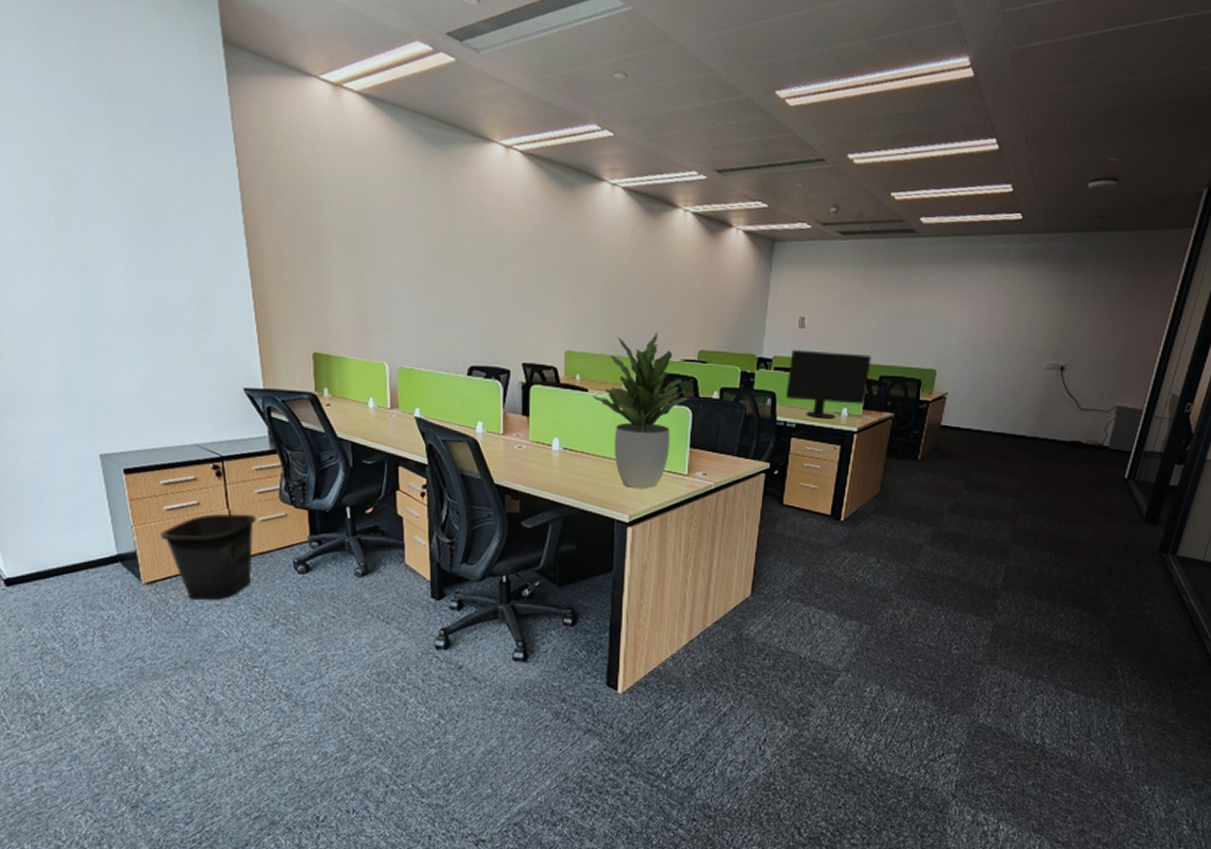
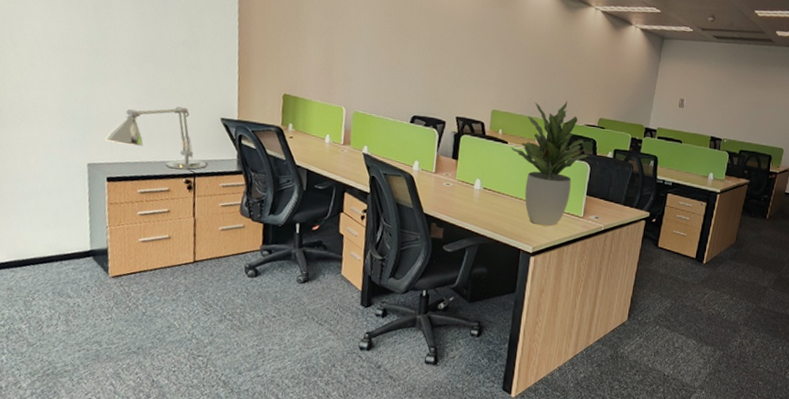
desk lamp: none [116,379,236,454] -> present [106,106,209,170]
waste bin: present [160,514,257,600] -> none [131,221,218,295]
computer monitor: present [785,349,872,420] -> none [665,123,734,182]

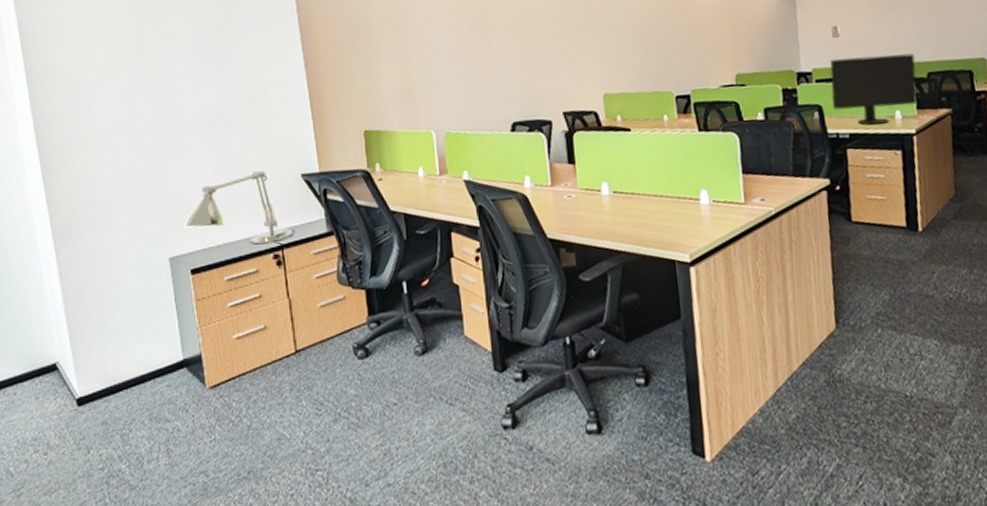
potted plant: present [510,101,589,227] -> none [635,63,734,225]
computer monitor: none [665,123,734,182] -> present [830,53,917,126]

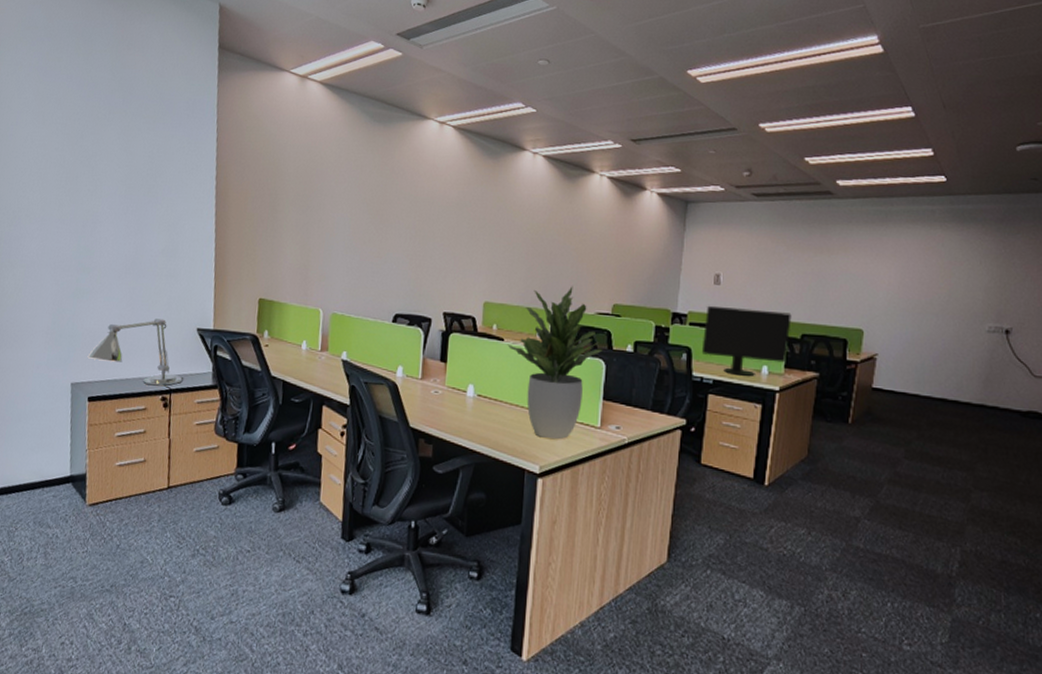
potted plant: none [635,63,734,225] -> present [507,286,603,440]

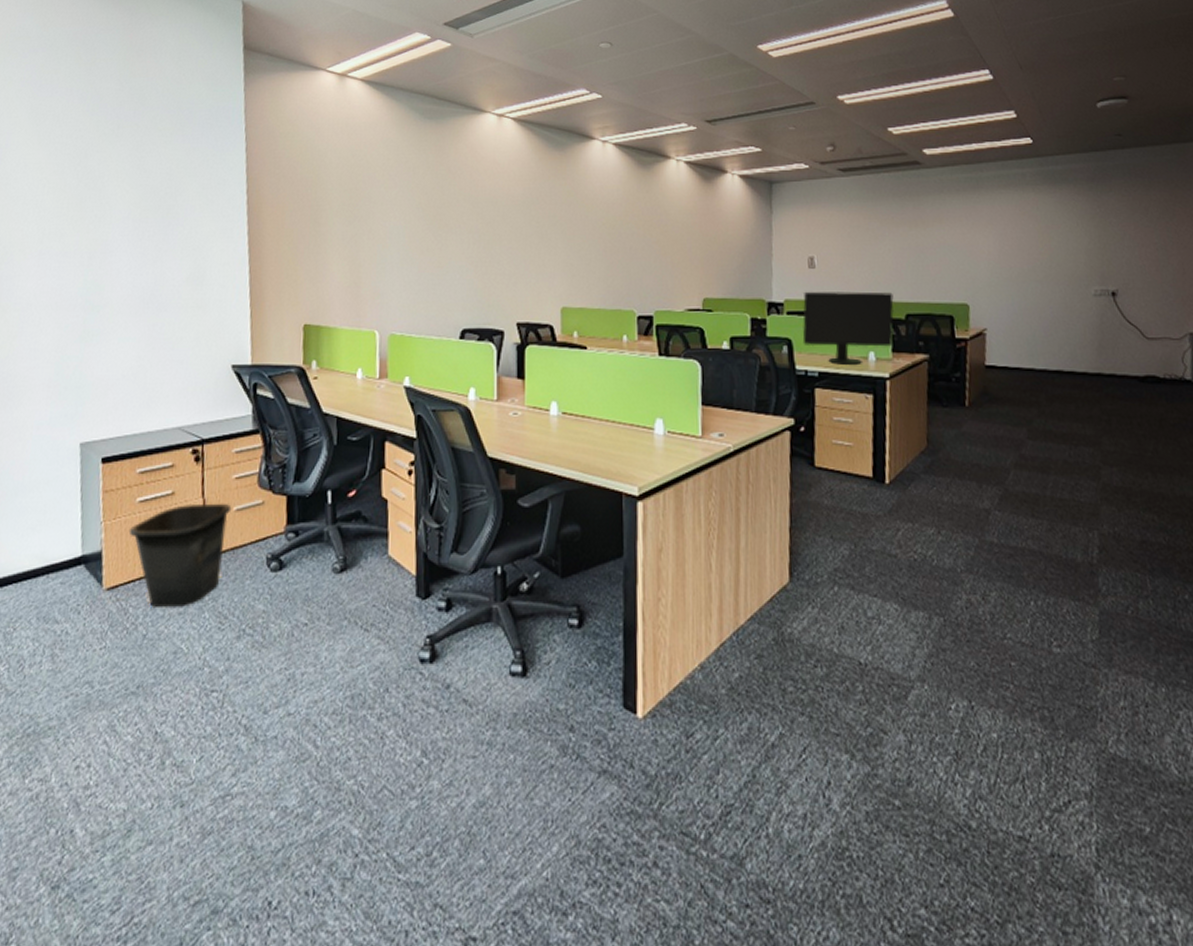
desk lamp: present [88,319,184,386] -> none [101,358,219,437]
waste bin: none [108,442,192,526] -> present [128,503,232,607]
potted plant: present [507,286,603,440] -> none [591,282,697,456]

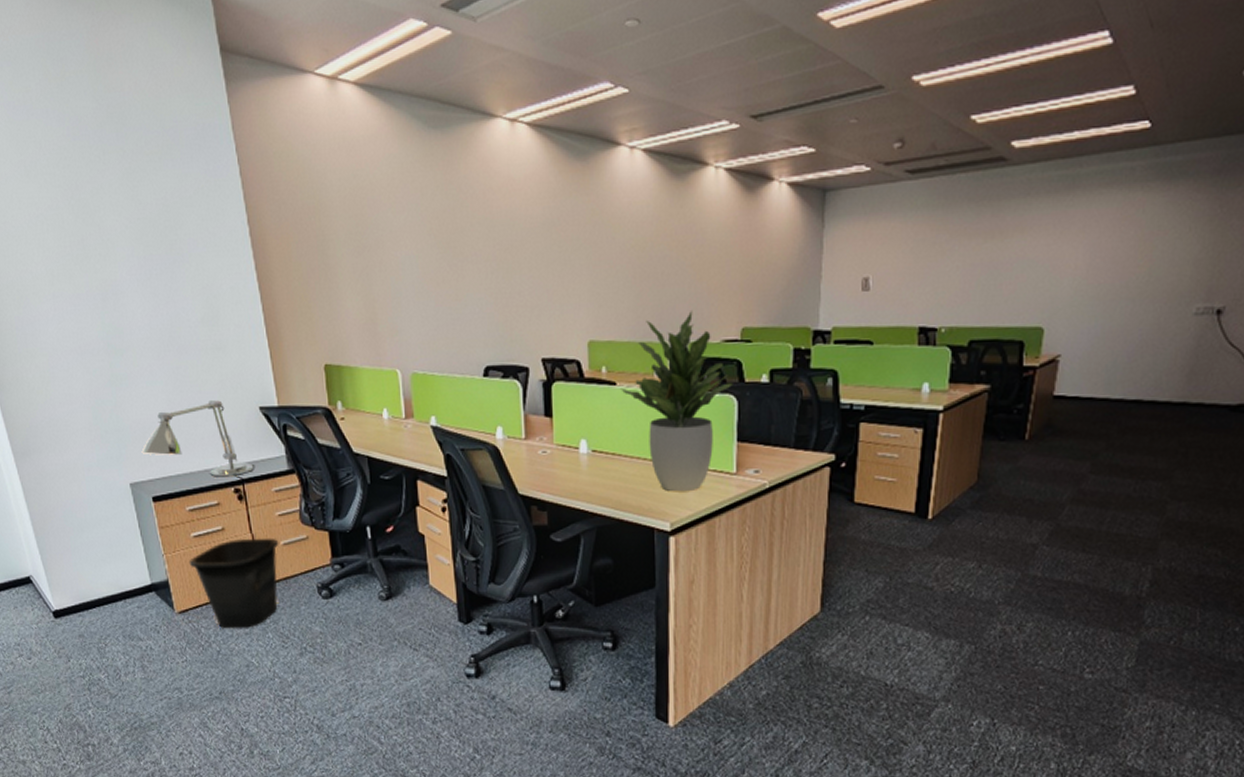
desk lamp: none [101,358,219,437] -> present [143,400,256,477]
potted plant: none [591,282,697,456] -> present [621,311,733,492]
computer monitor: present [802,291,894,366] -> none [850,316,957,399]

